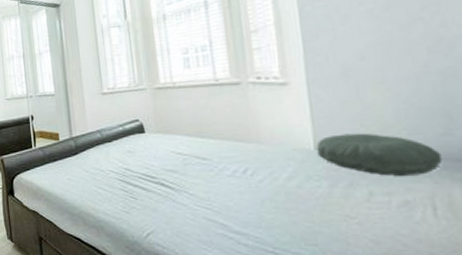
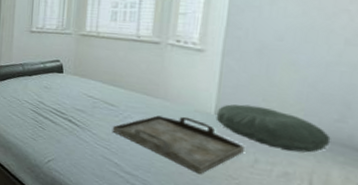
serving tray: none [209,158,356,220] -> present [112,115,244,175]

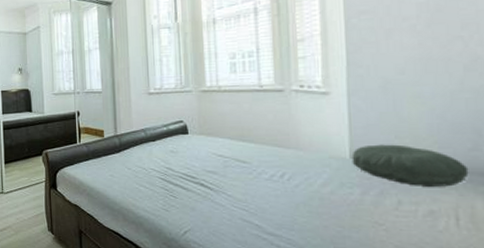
serving tray: present [112,115,244,175] -> none [247,164,386,226]

